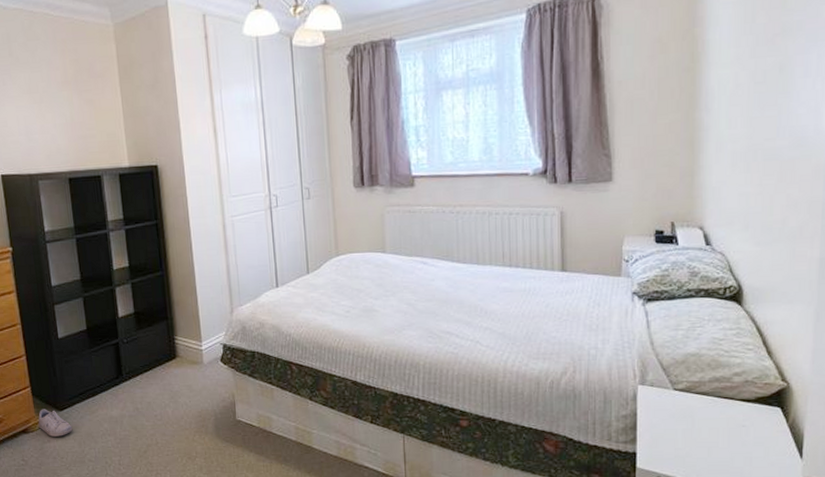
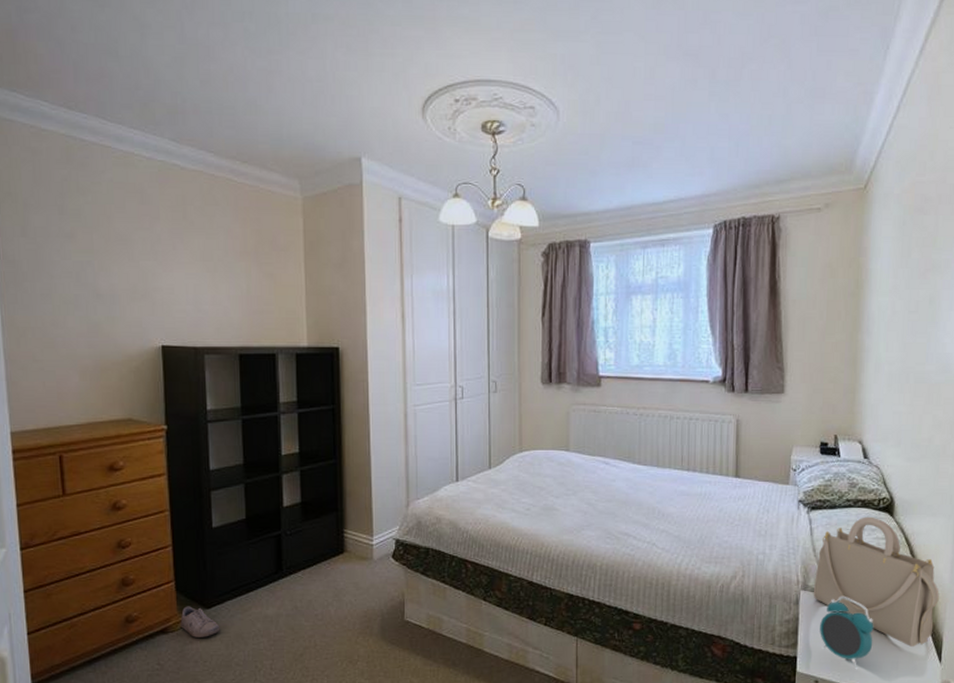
handbag: none [652,306,798,443] -> present [813,516,939,648]
alarm clock: none [661,391,723,466] -> present [820,597,874,670]

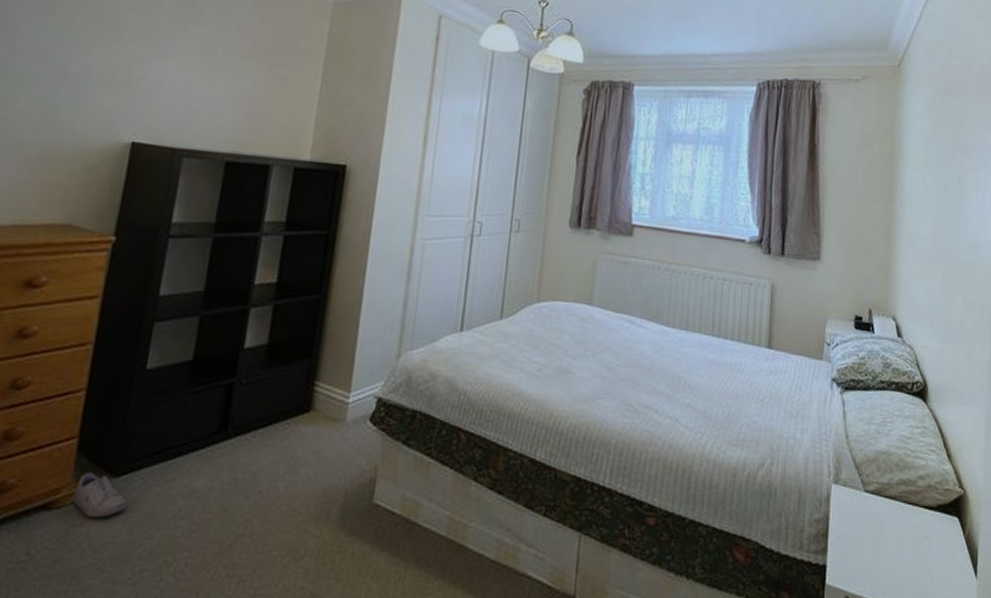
handbag: present [813,516,939,648] -> none [845,401,973,558]
alarm clock: present [820,597,874,670] -> none [851,493,908,584]

